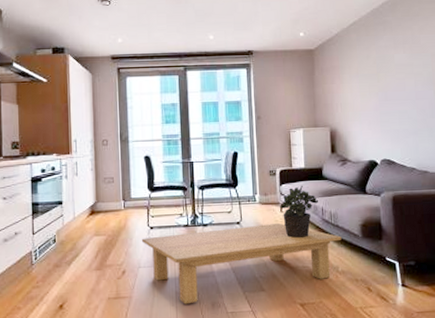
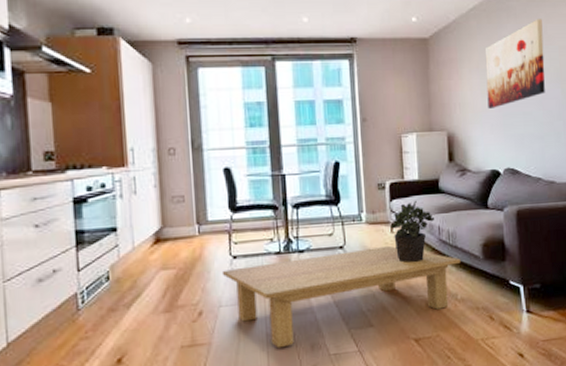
wall art: none [363,30,419,108] -> present [485,19,545,109]

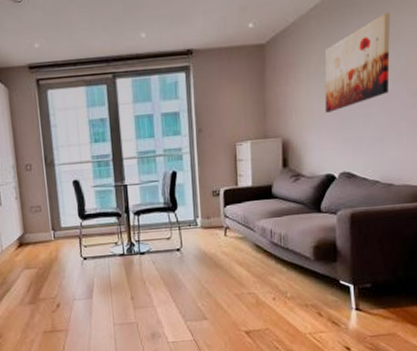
coffee table: present [221,246,461,348] -> none [74,248,292,336]
potted plant: present [390,200,434,264] -> none [224,205,266,264]

